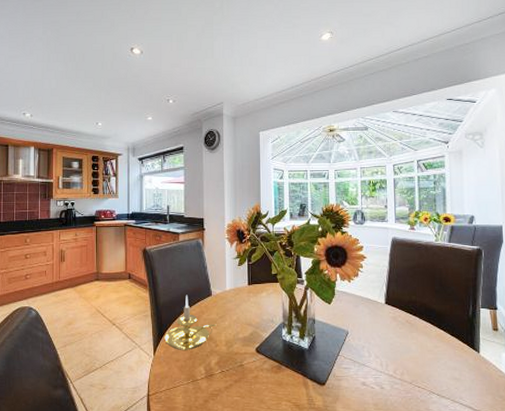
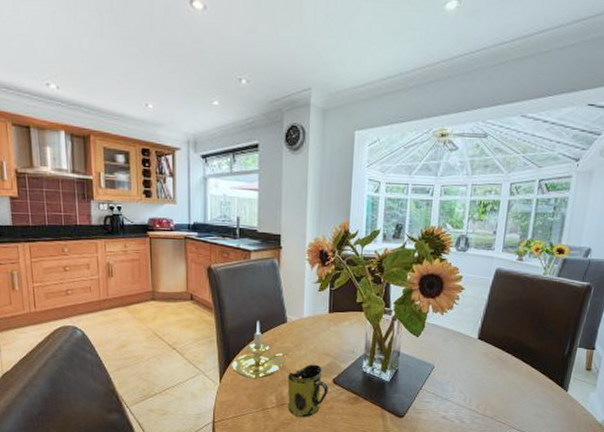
mug: none [215,334,252,388] -> present [287,364,328,418]

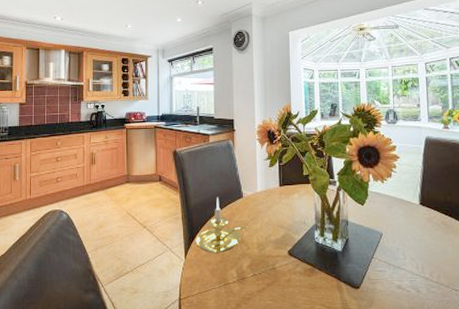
mug: present [287,364,328,418] -> none [246,237,285,292]

